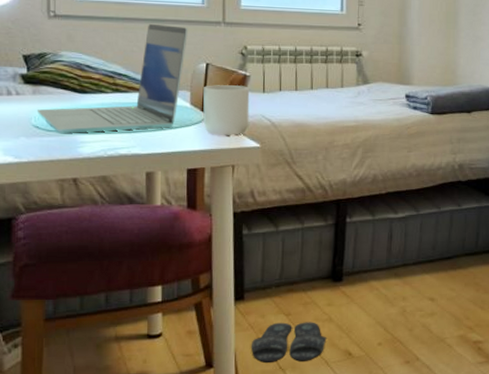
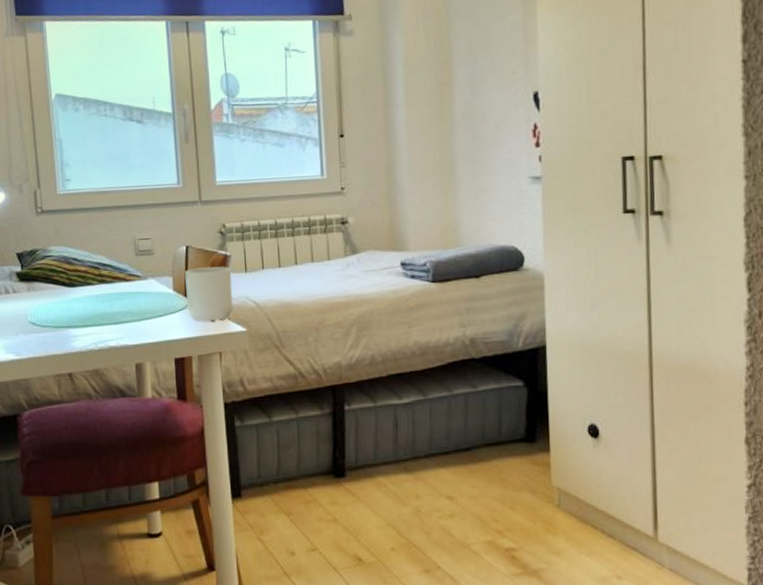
laptop: present [36,23,188,134] -> none [32,210,166,329]
slippers: present [252,322,327,363] -> none [253,522,333,567]

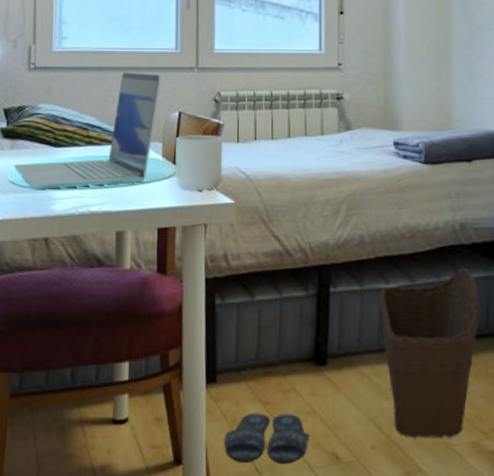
laptop: none [32,210,166,329] -> present [13,72,161,190]
slippers: none [253,522,333,567] -> present [224,412,310,464]
wicker basket: none [392,381,493,539] -> present [379,268,480,438]

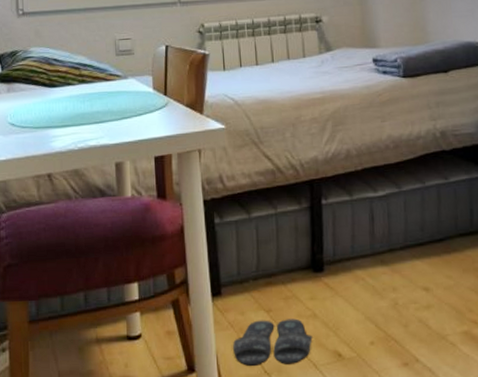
laptop: present [13,72,161,190] -> none [11,11,146,130]
mug: present [175,135,224,191] -> none [164,65,212,119]
wicker basket: present [379,268,480,438] -> none [368,173,465,332]

